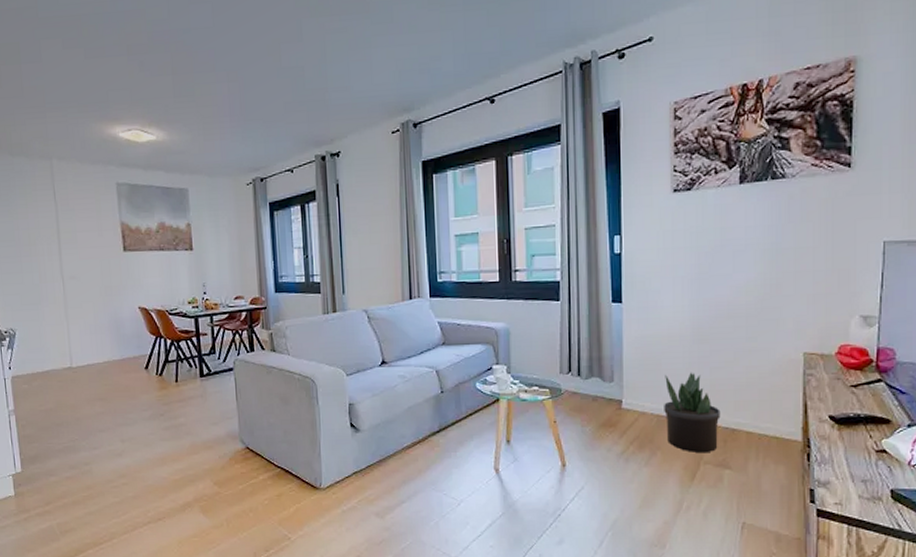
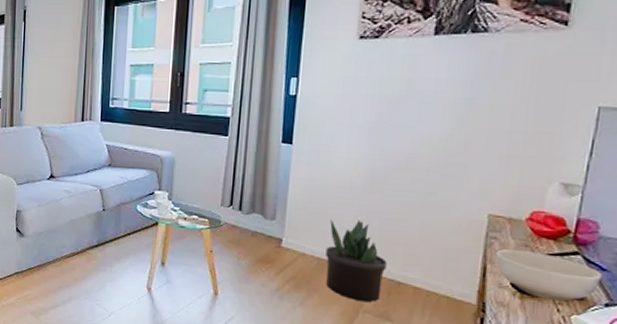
bowl: none [814,383,903,428] -> present [496,249,602,302]

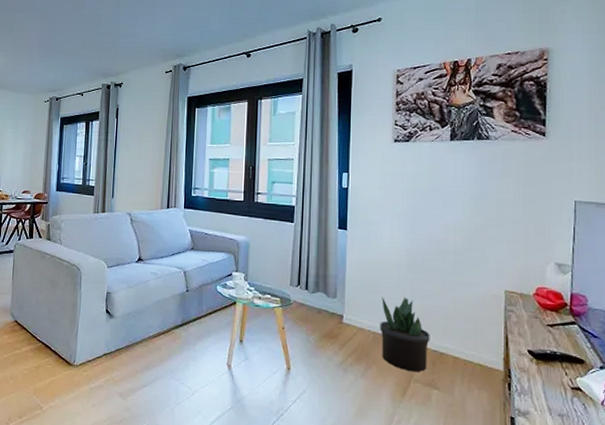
bowl: present [496,249,602,302] -> none [515,320,595,366]

